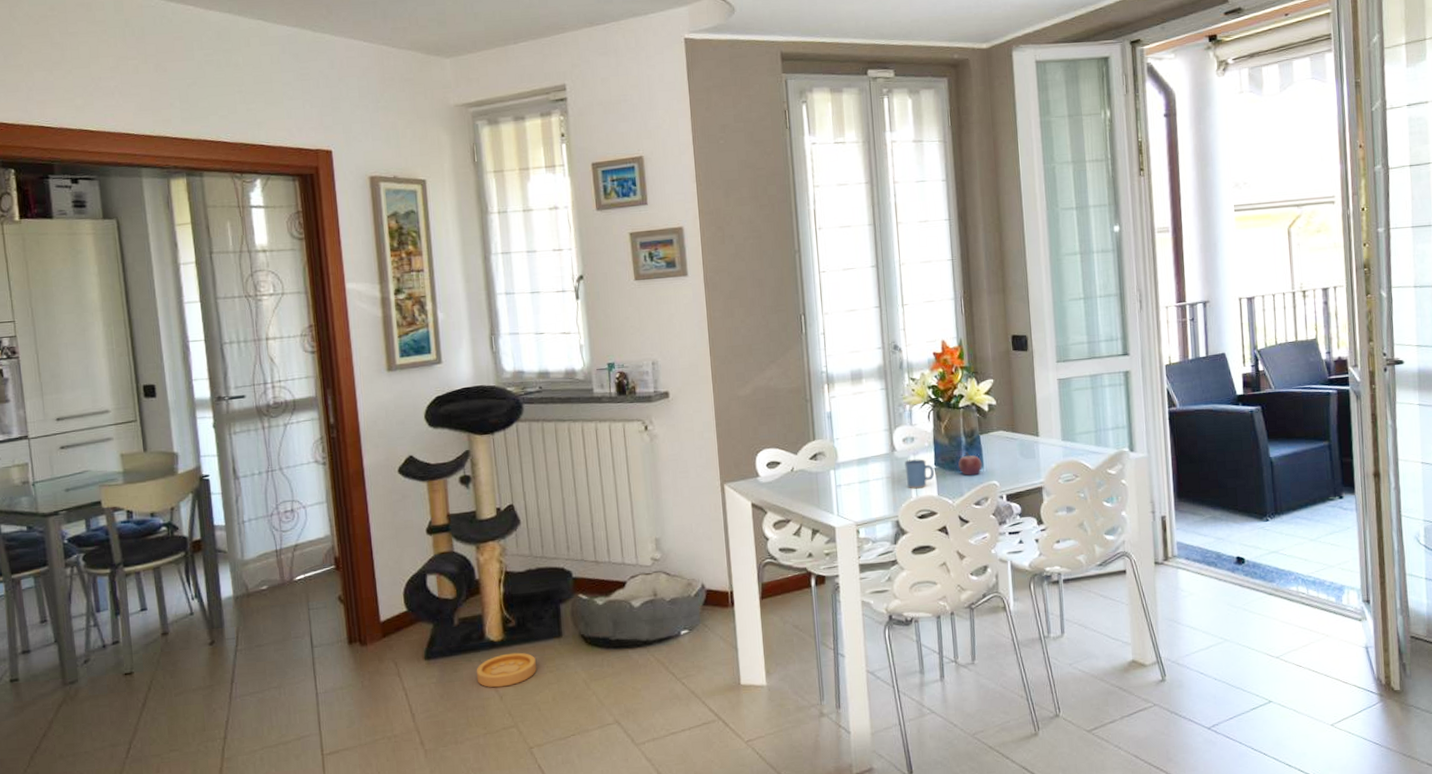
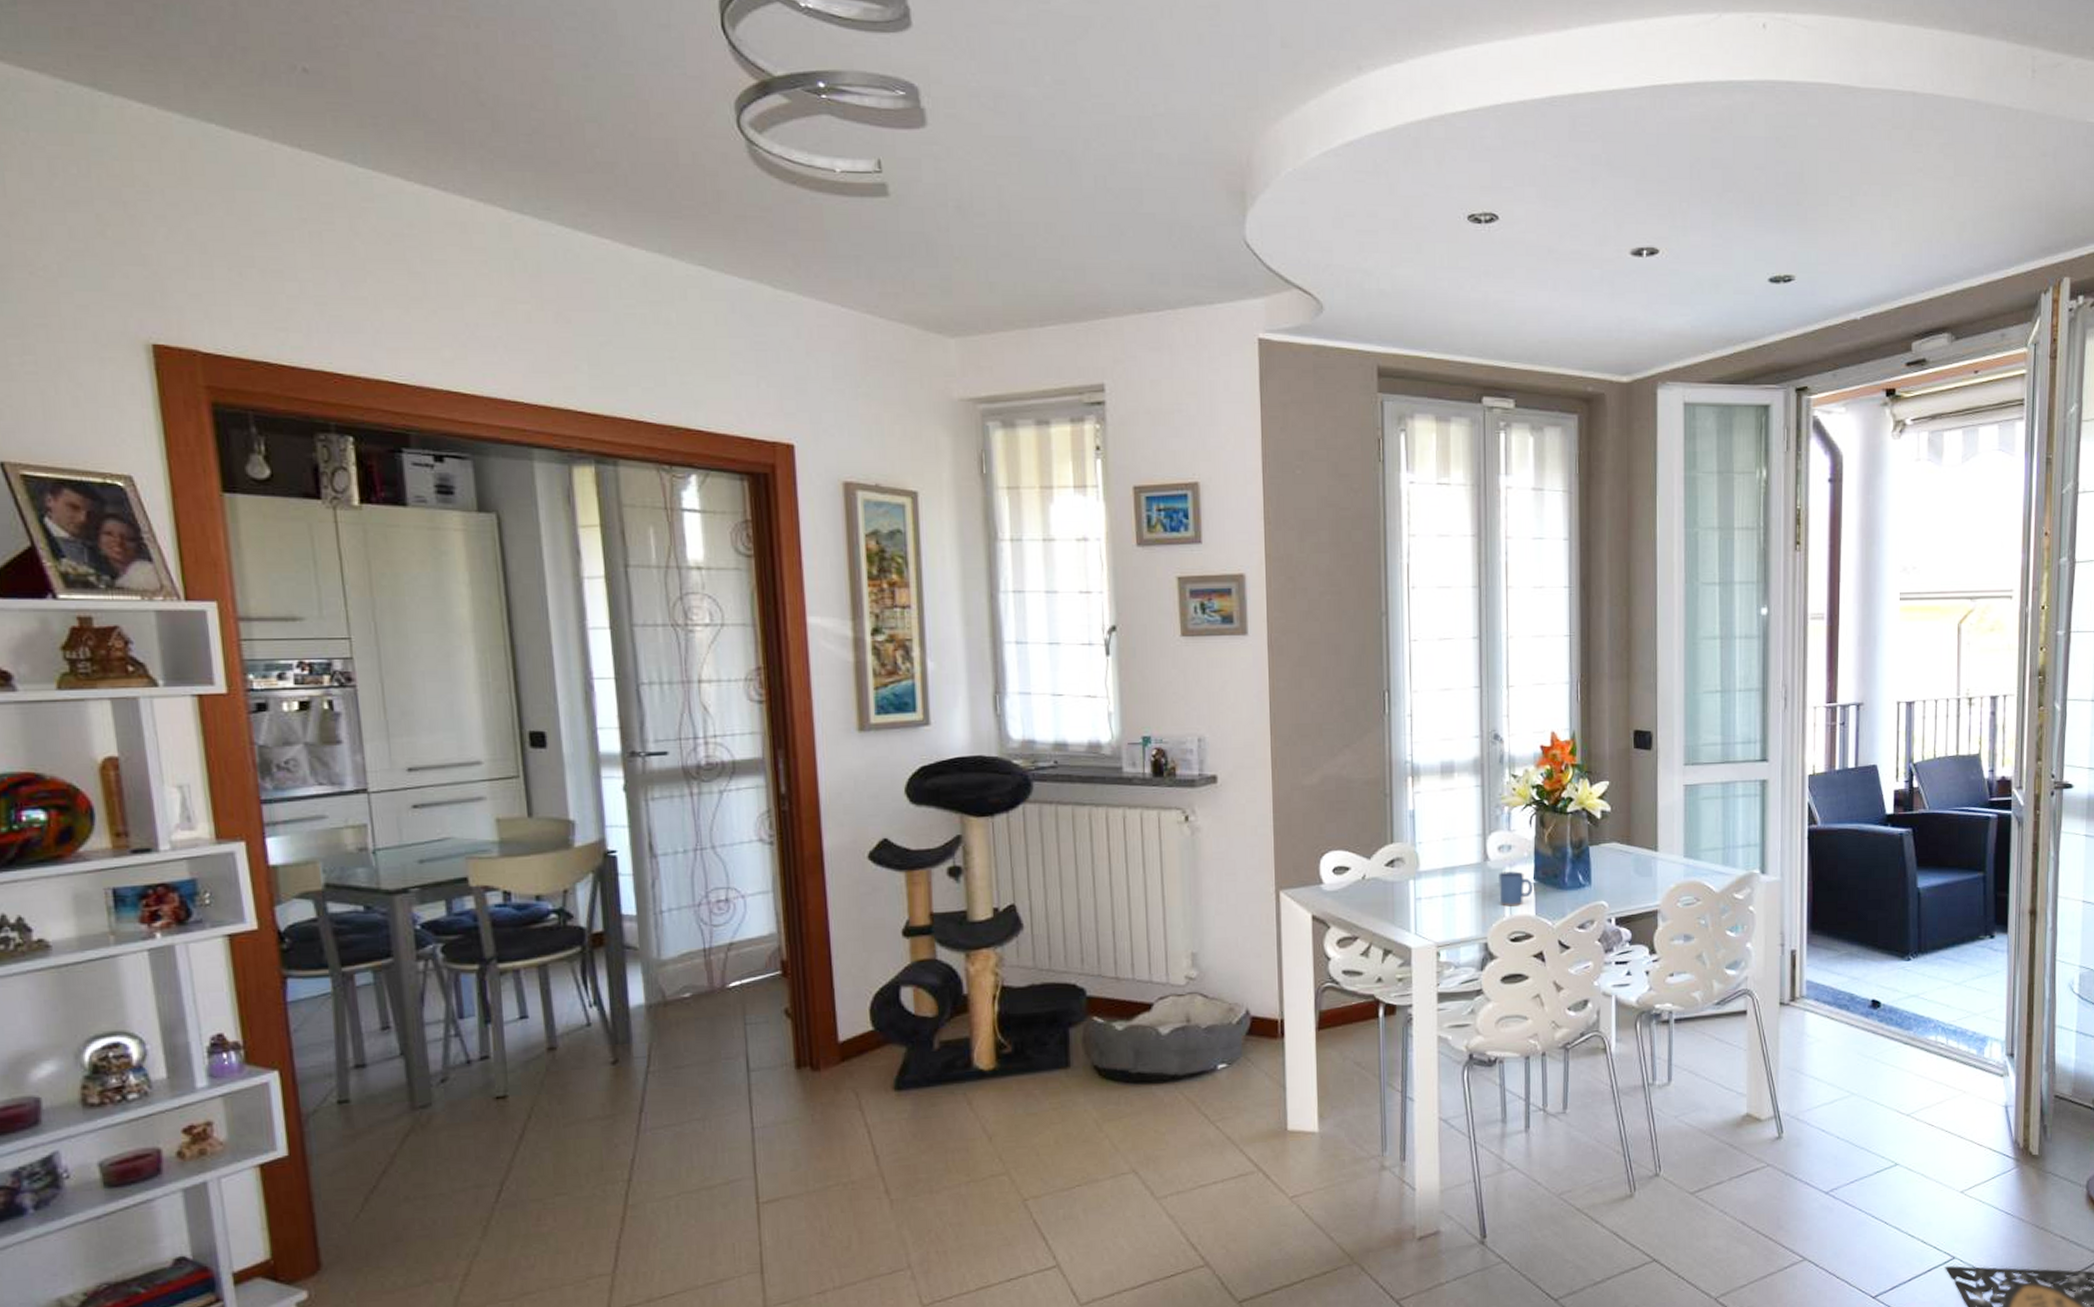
pet bowl: present [476,652,536,688] -> none [959,1084,1036,1127]
fruit: present [958,451,983,476] -> none [1562,865,1590,894]

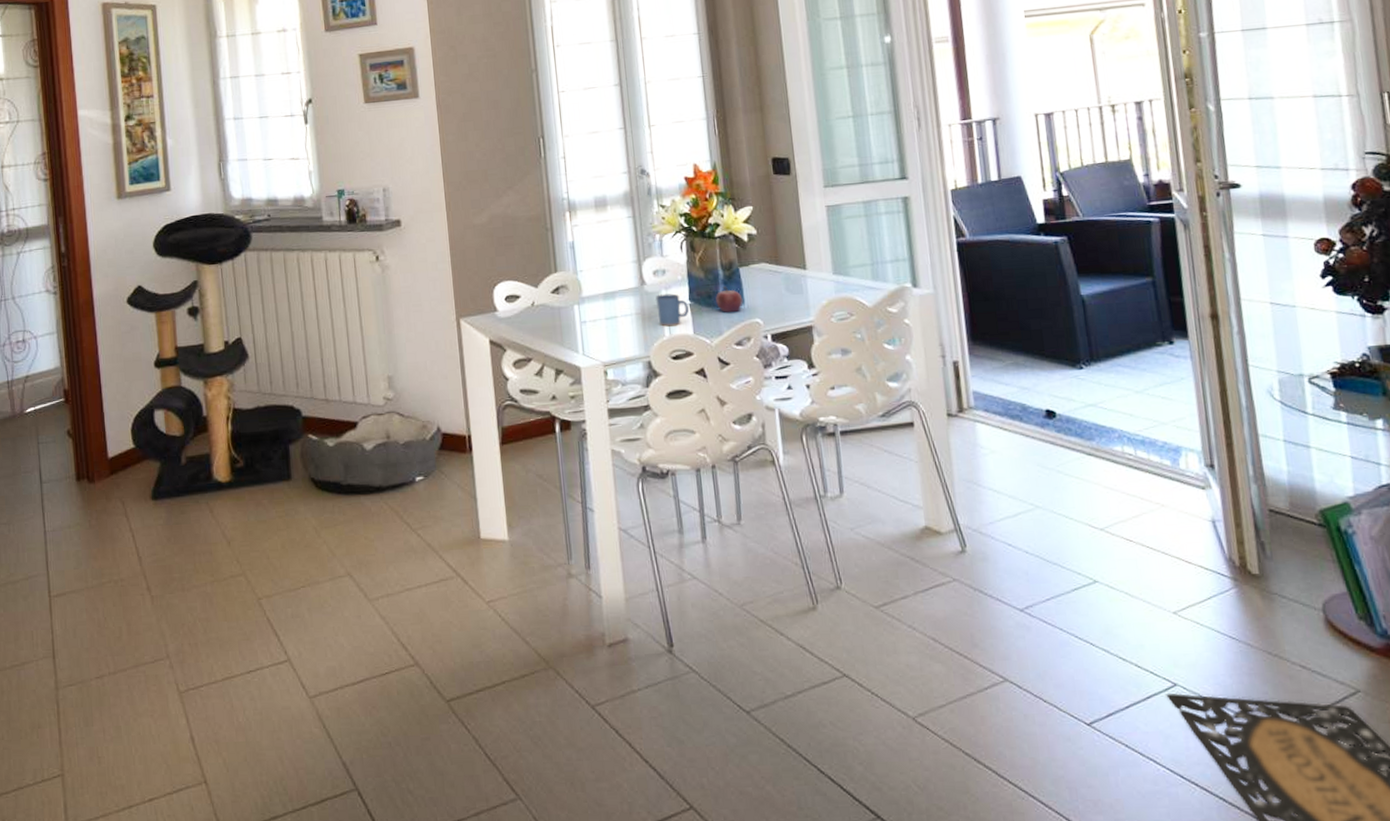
fruit: none [1562,865,1590,894] -> present [716,286,743,313]

